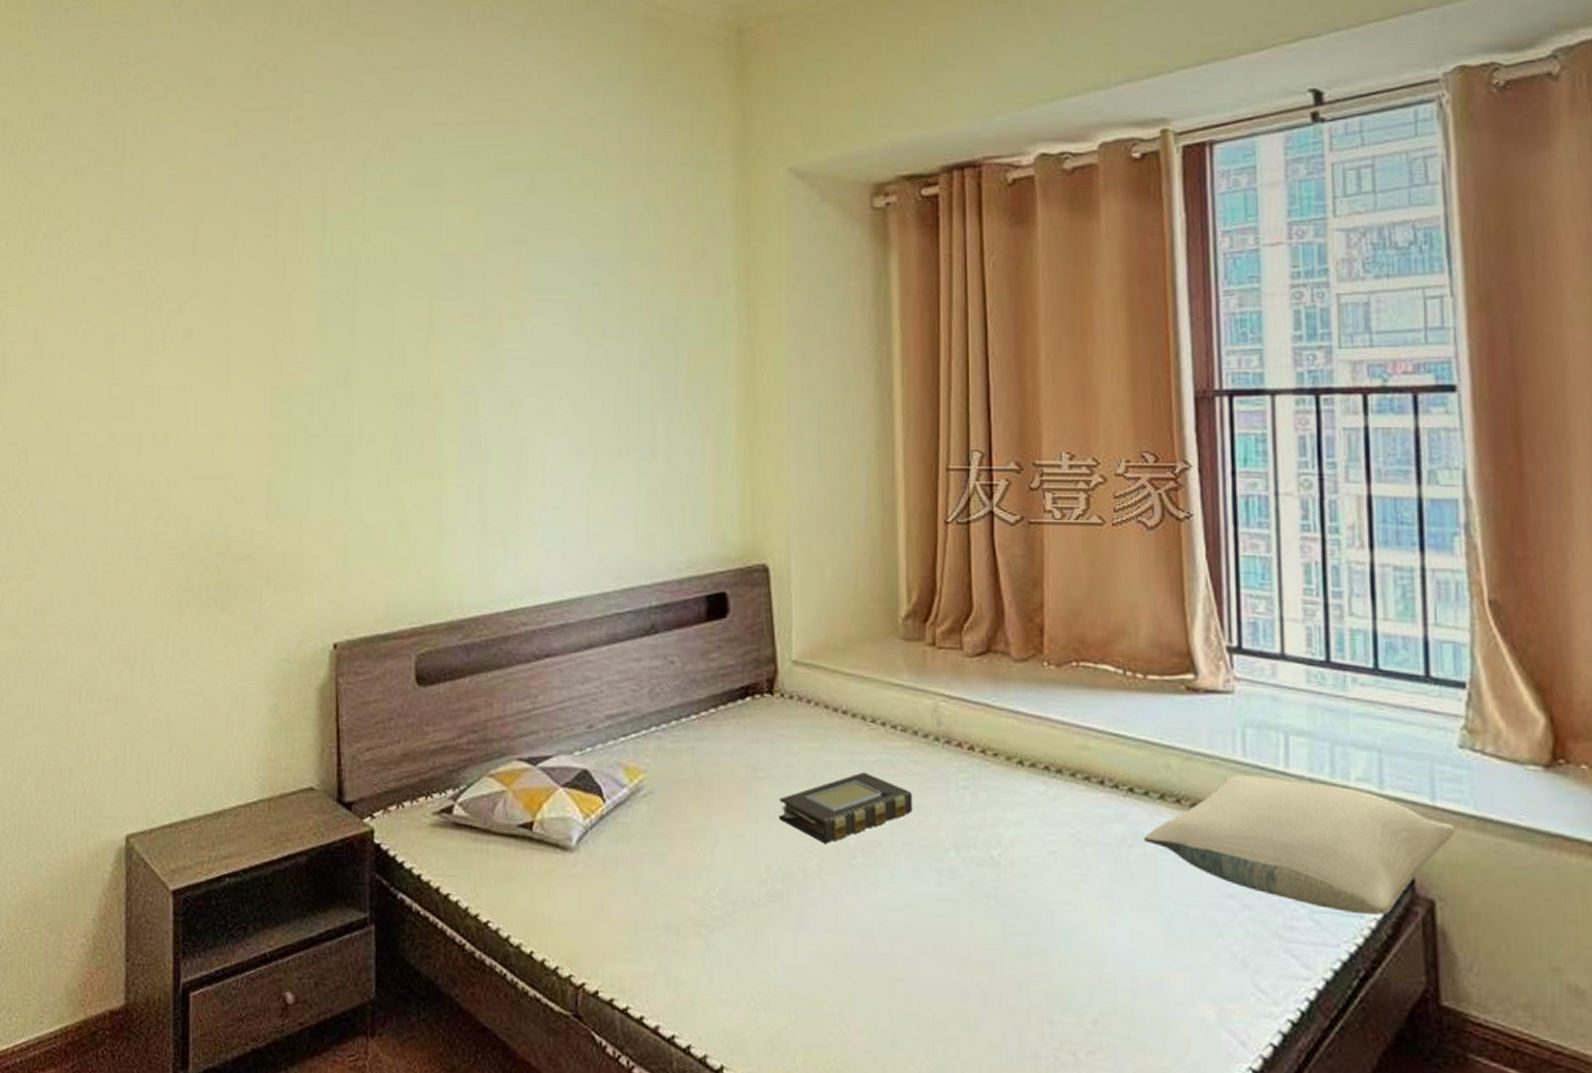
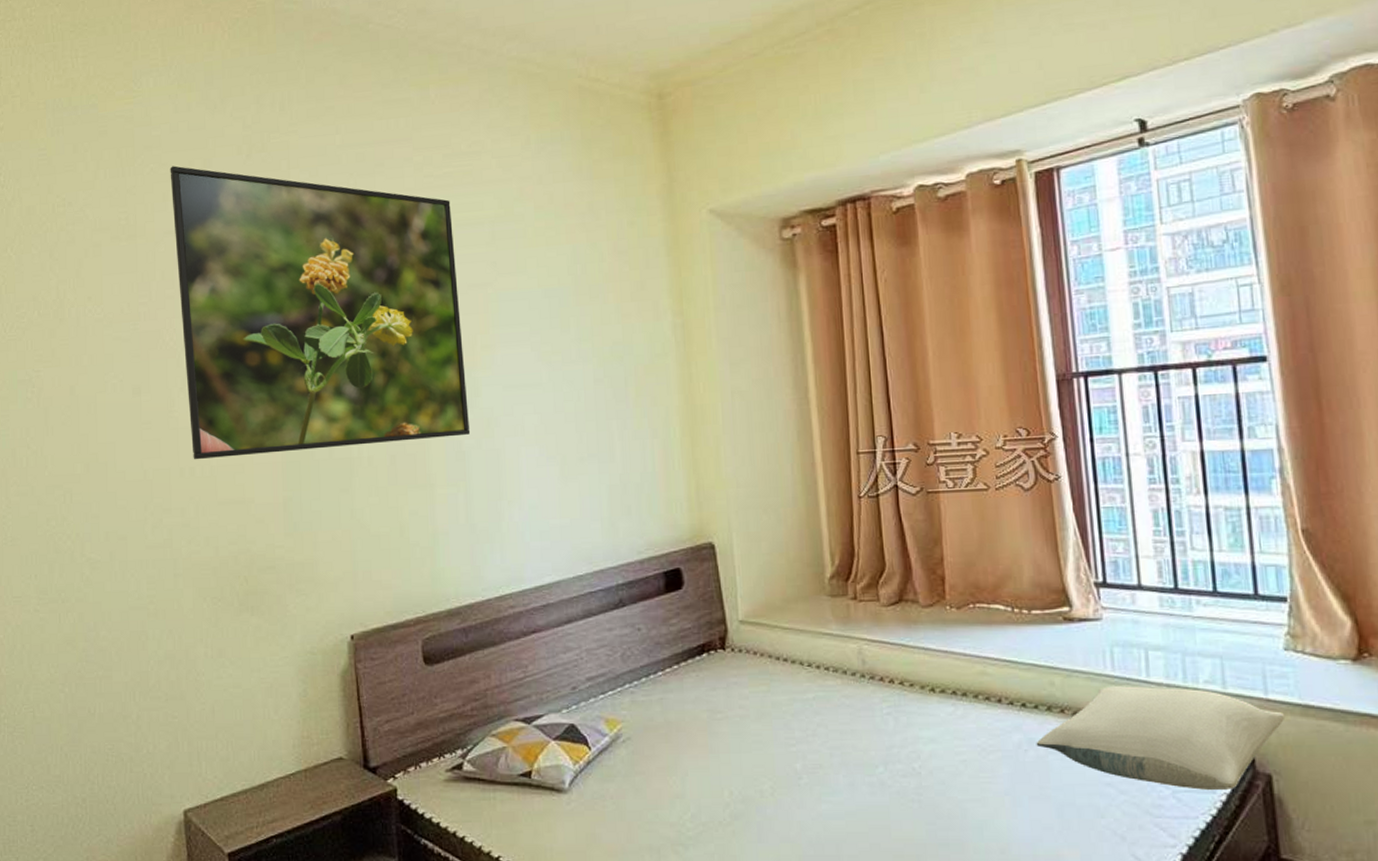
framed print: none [167,82,490,425] -> present [170,165,471,460]
book: present [778,772,913,843] -> none [736,707,847,769]

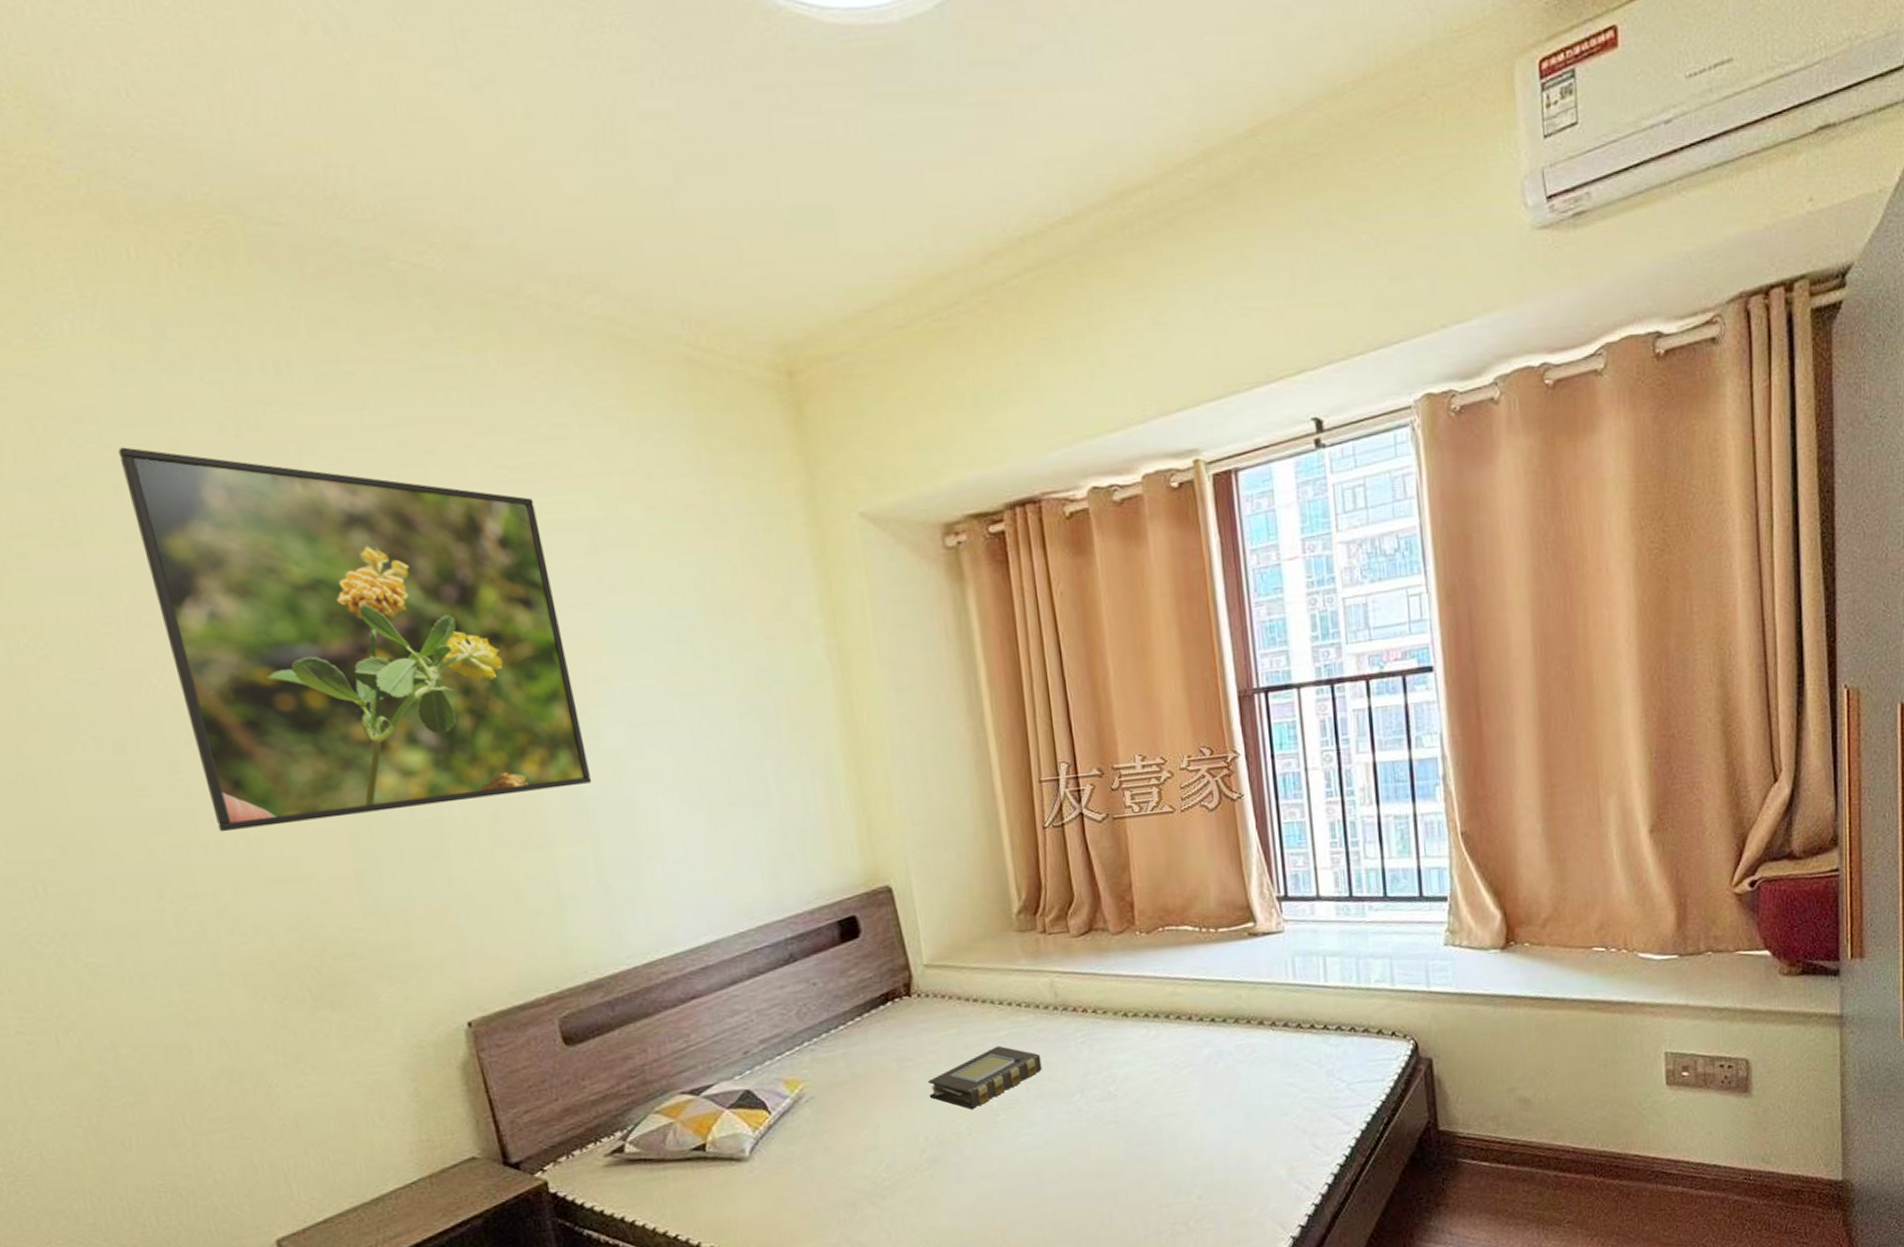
book: none [736,707,847,769] -> present [928,1045,1042,1109]
pillow: present [1036,685,1286,790] -> none [1225,988,1445,1080]

